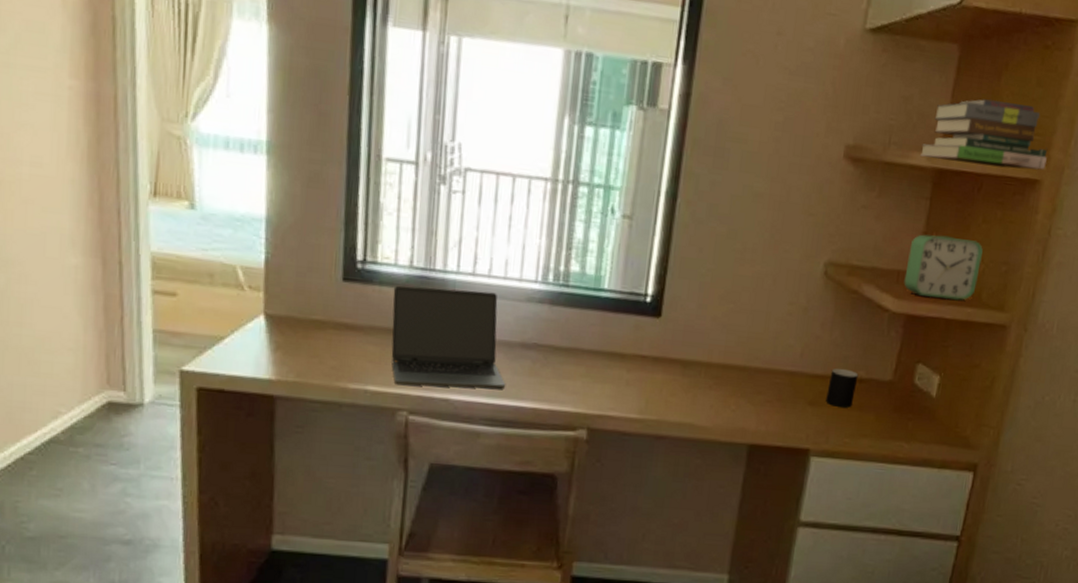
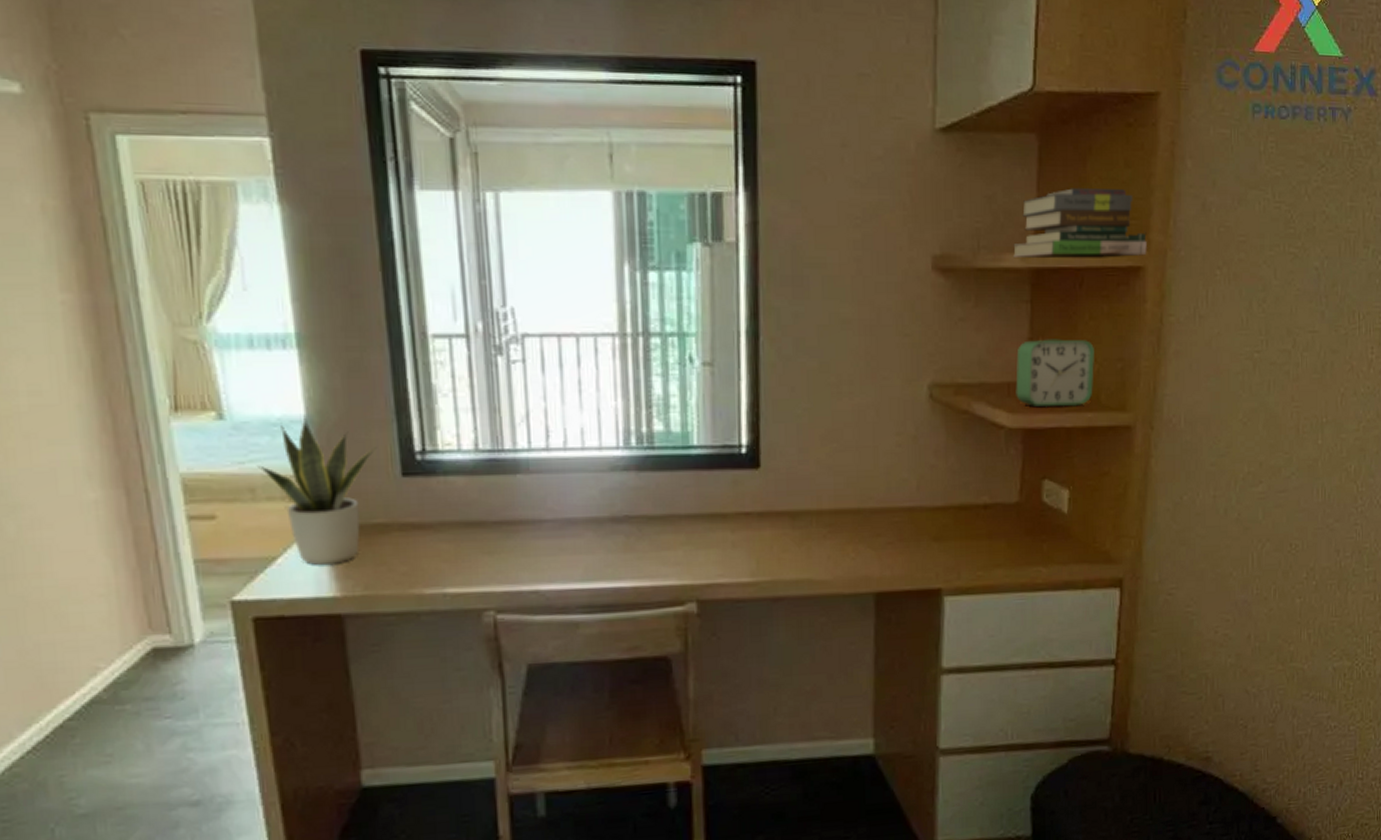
potted plant: none [217,215,323,352] -> present [256,415,376,566]
laptop: present [391,285,506,389] -> none [460,466,601,583]
cup: present [826,368,859,408] -> none [951,496,982,539]

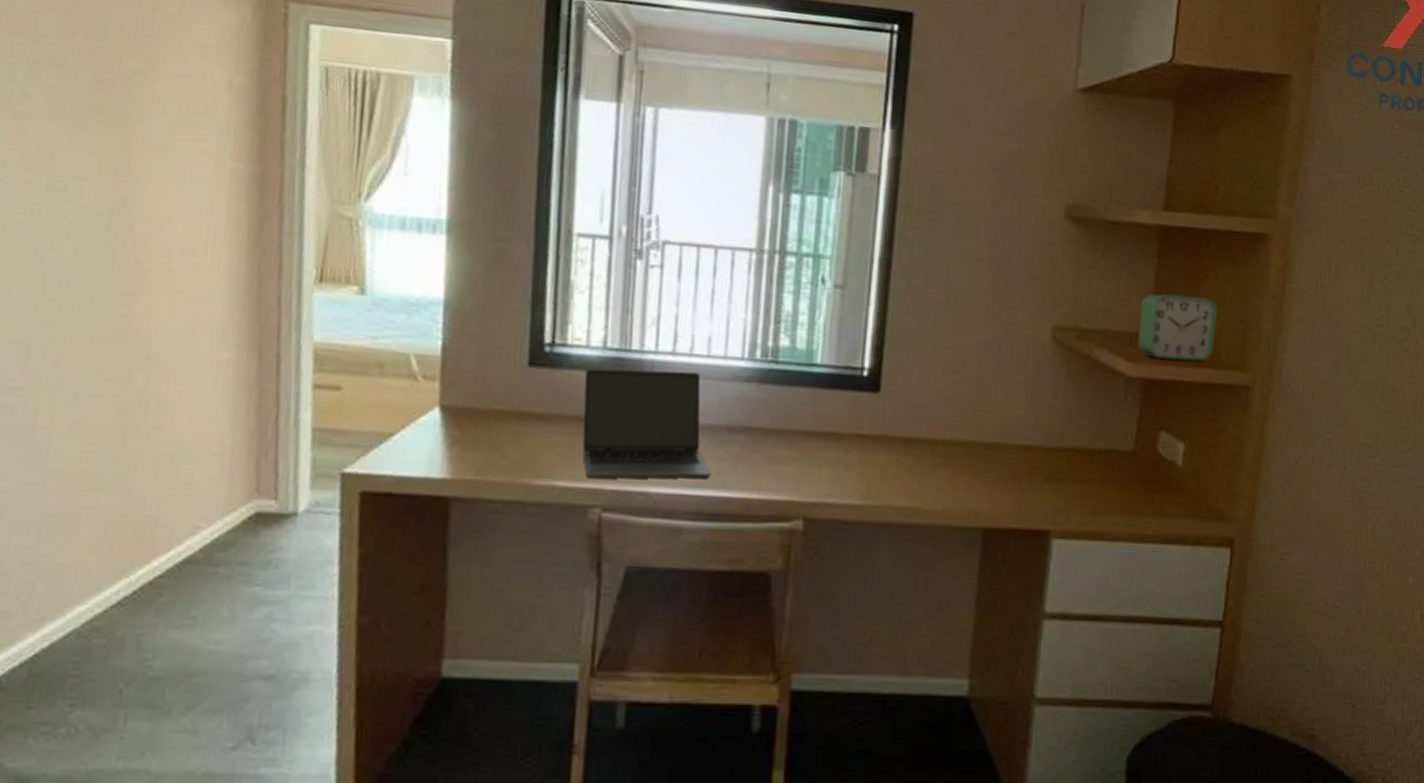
potted plant: present [256,415,376,566] -> none [389,298,507,447]
laptop: none [460,466,601,583] -> present [582,368,712,479]
books: present [1013,188,1147,258] -> none [1143,154,1274,224]

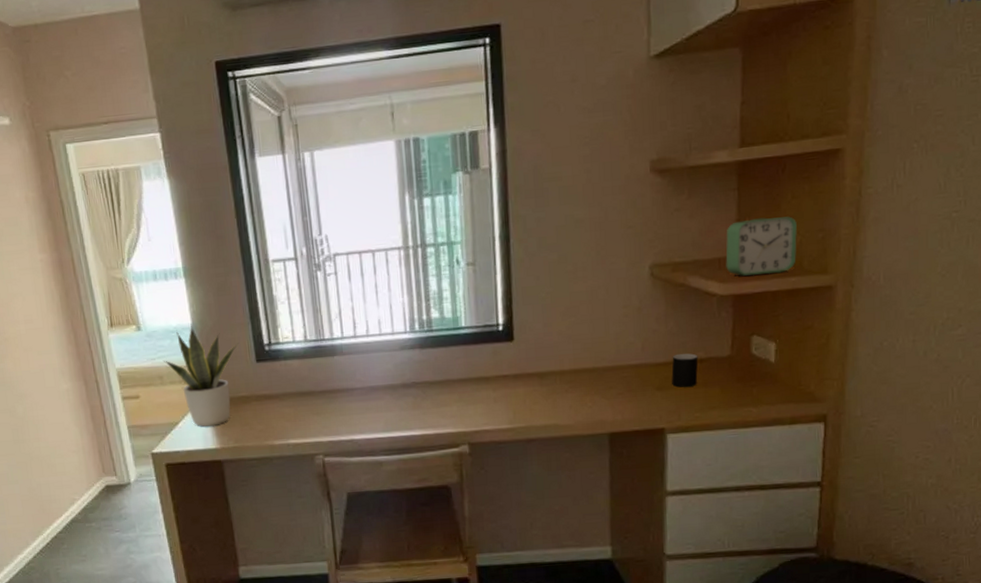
potted plant: none [389,298,507,447] -> present [162,324,238,427]
laptop: present [582,368,712,479] -> none [295,348,396,436]
cup: none [1064,439,1097,482] -> present [671,353,698,387]

